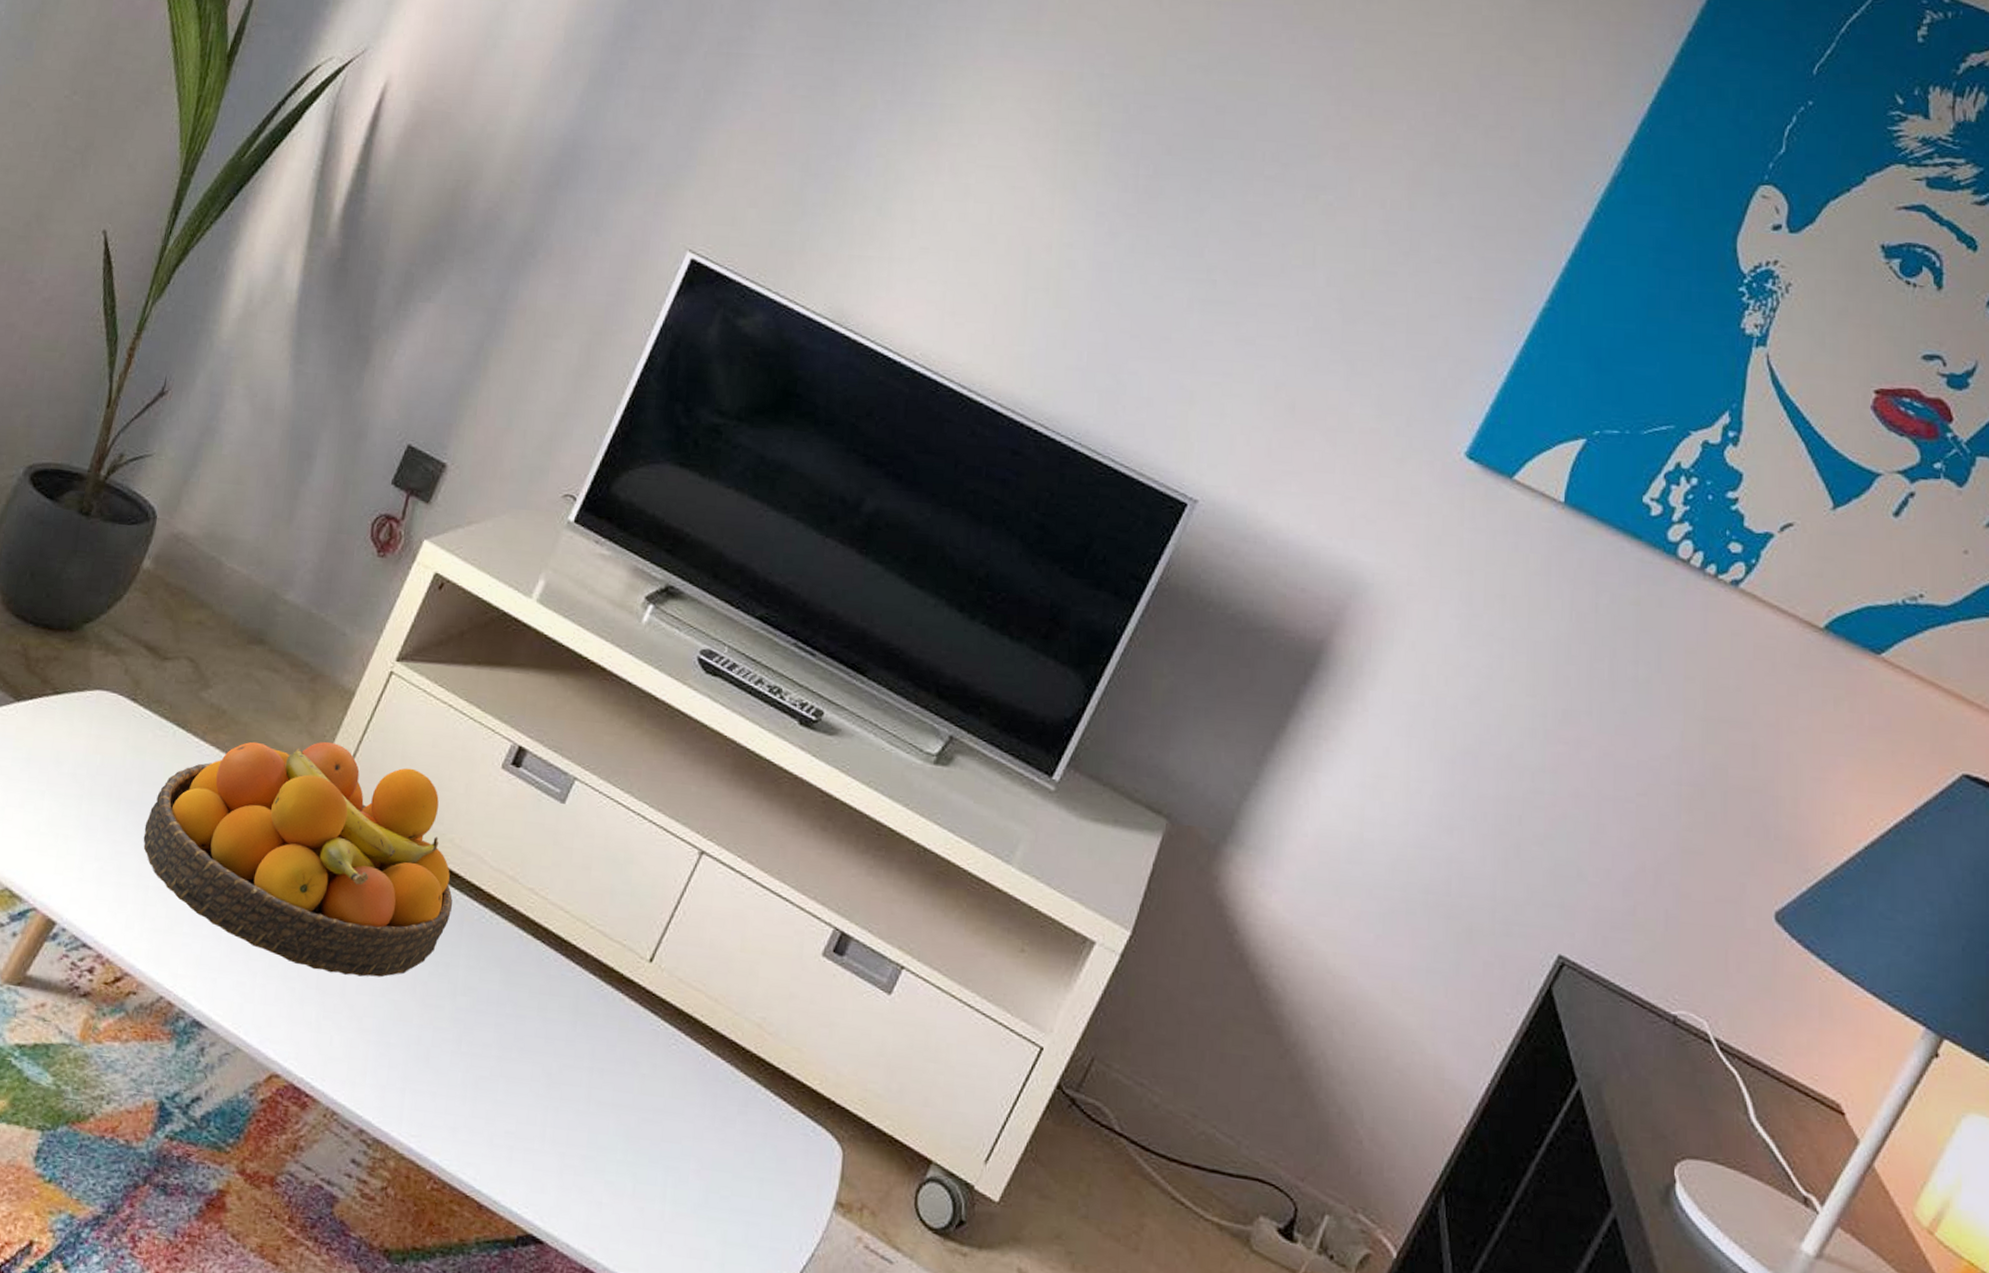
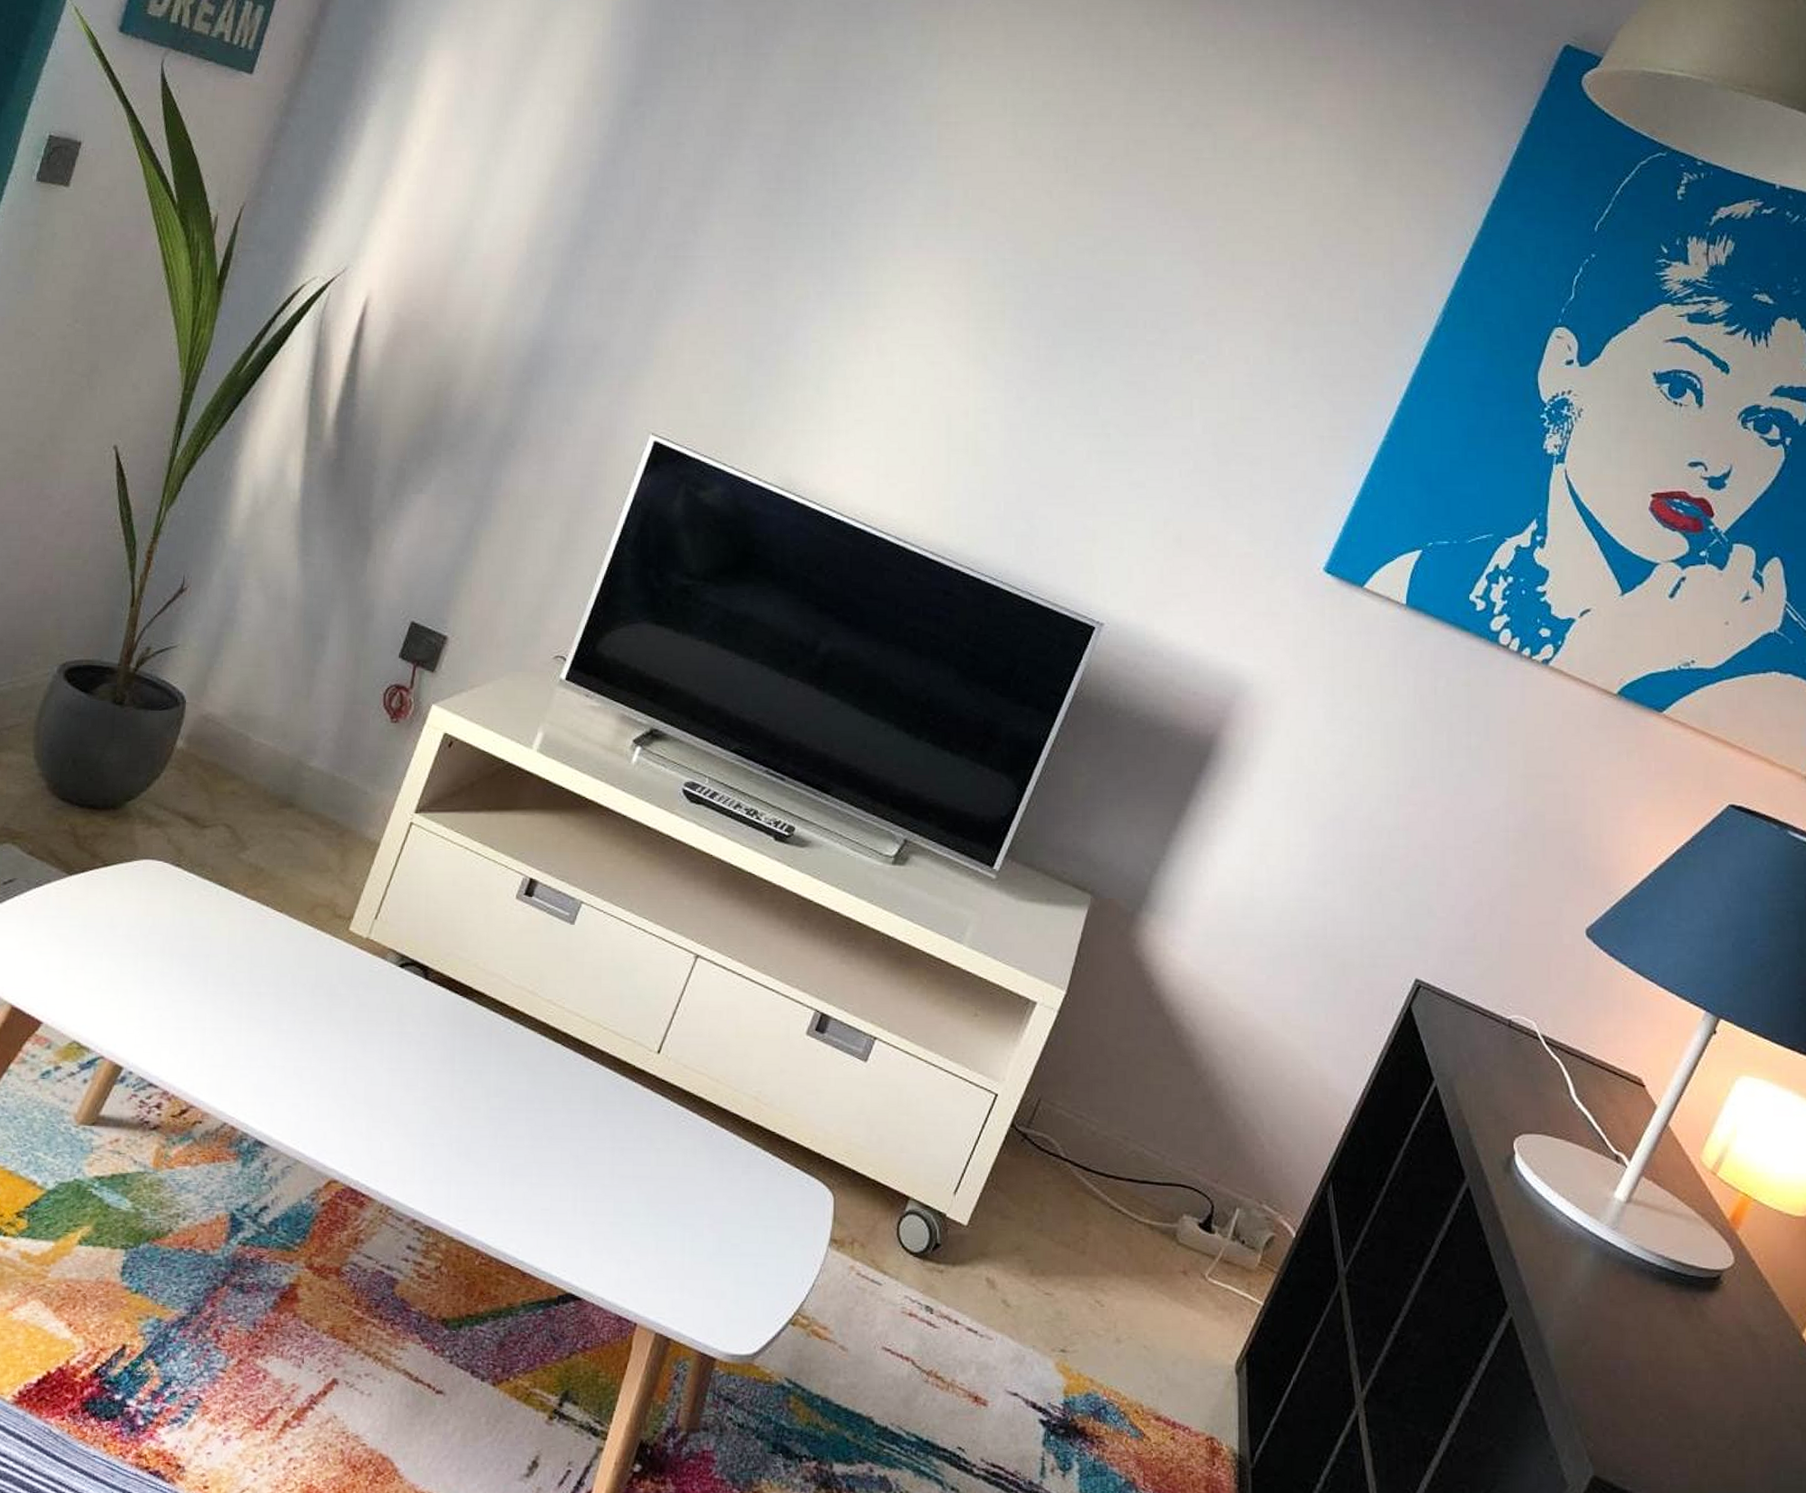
fruit bowl: present [143,741,453,977] -> none [197,888,480,1089]

